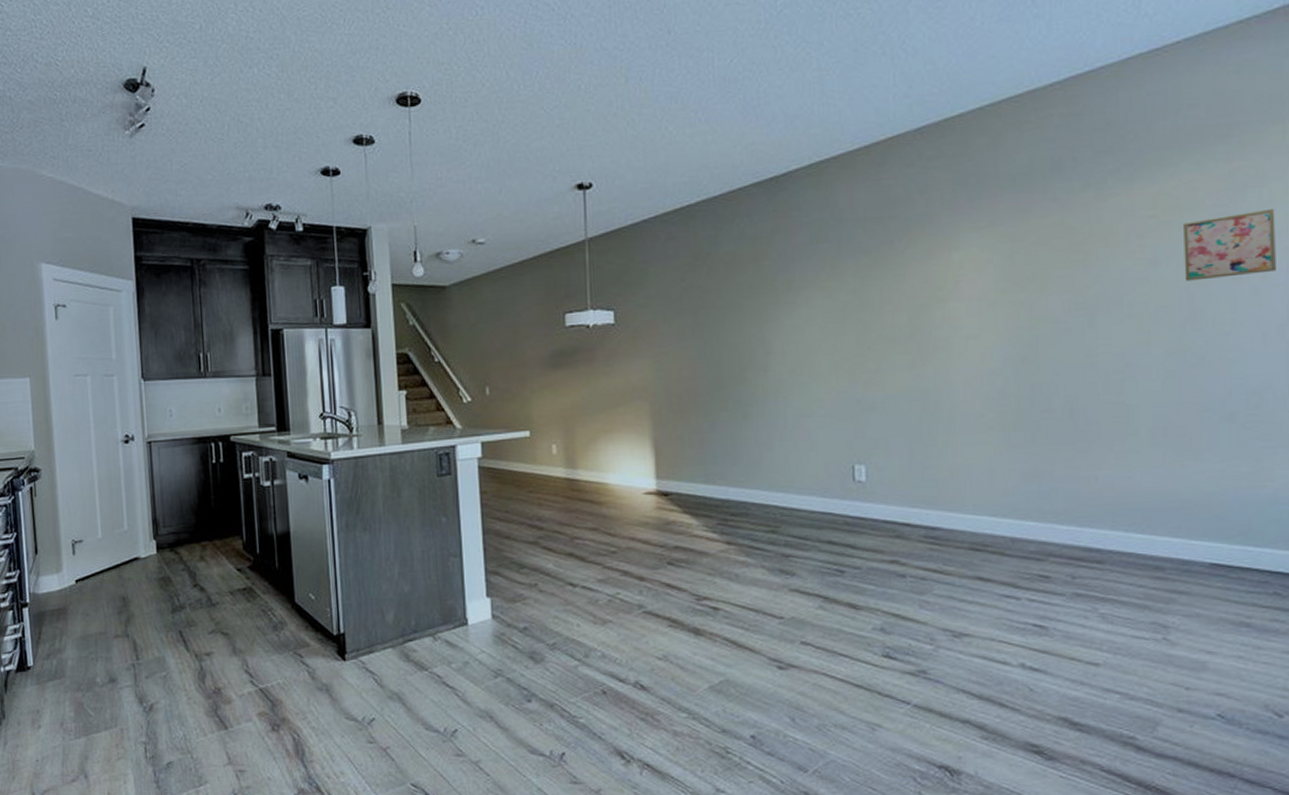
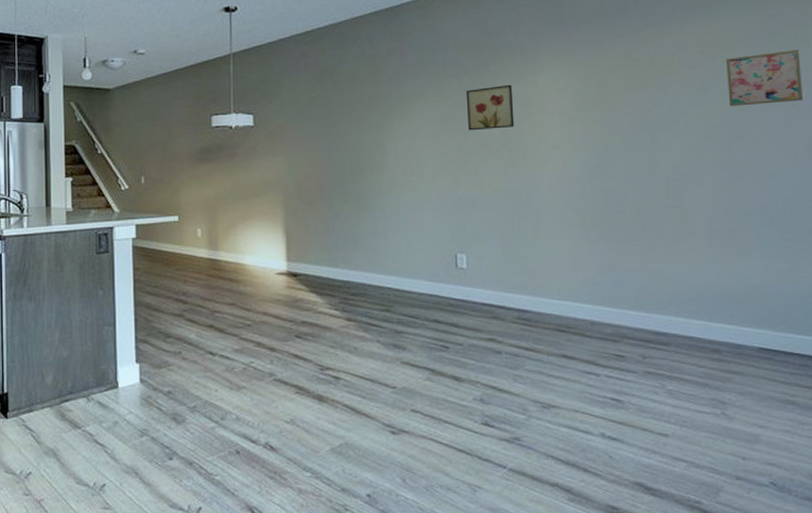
wall art: none [865,264,924,321] -> present [466,84,515,131]

